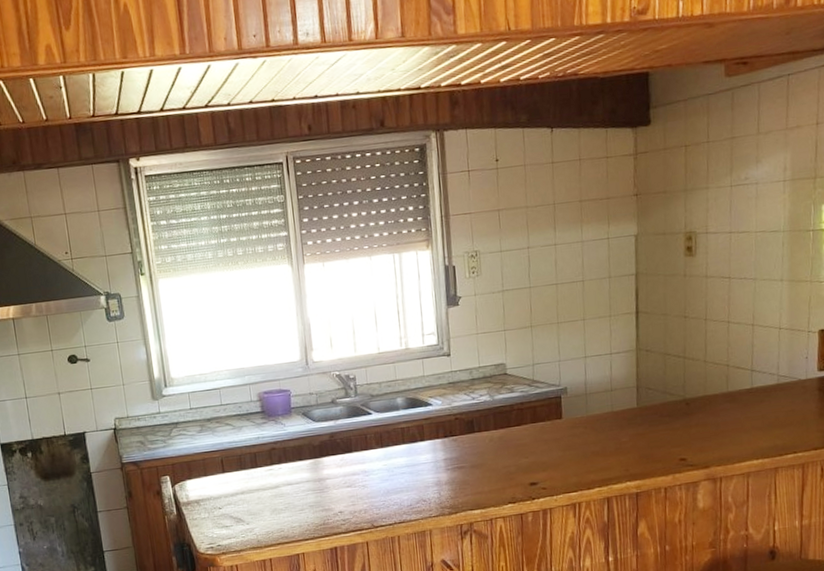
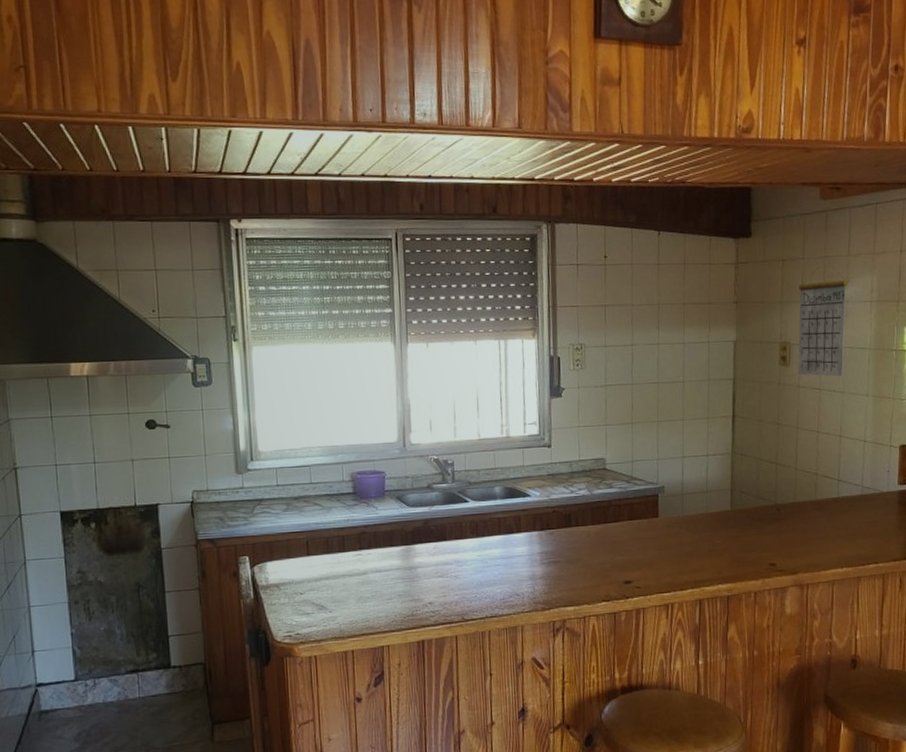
calendar: none [703,144,759,265] -> present [798,263,849,377]

